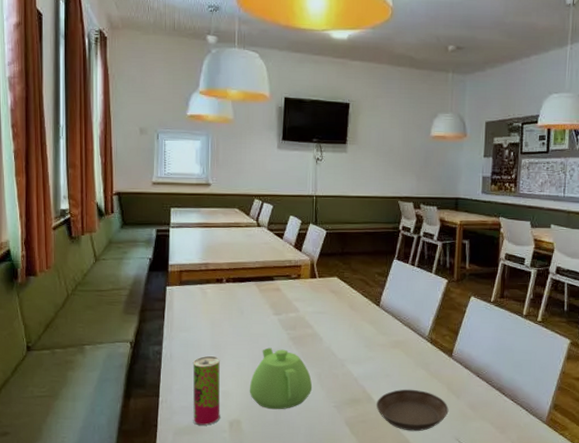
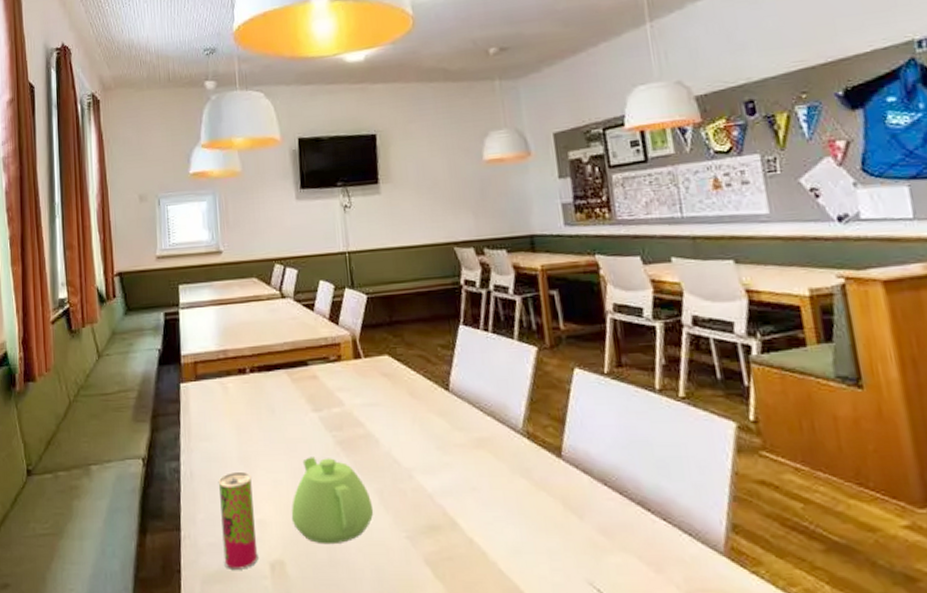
saucer: present [376,389,449,432] -> none [464,508,571,573]

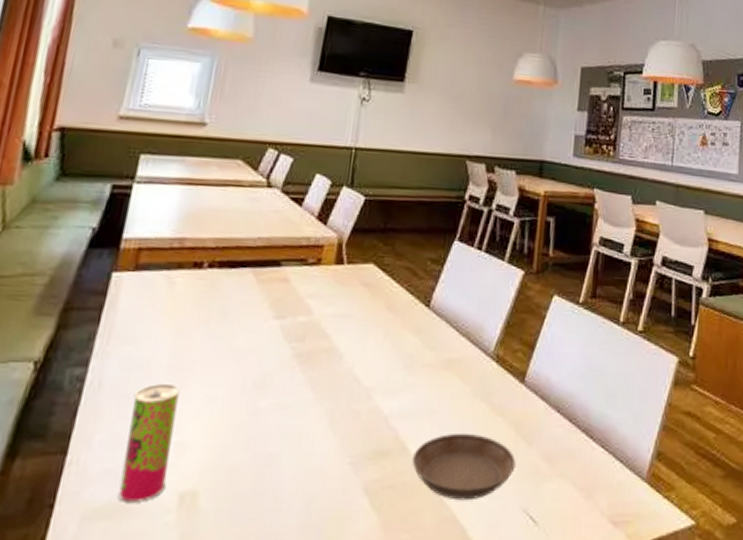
teapot: present [291,457,374,545] -> none [219,370,320,472]
saucer: none [464,508,571,573] -> present [412,432,516,501]

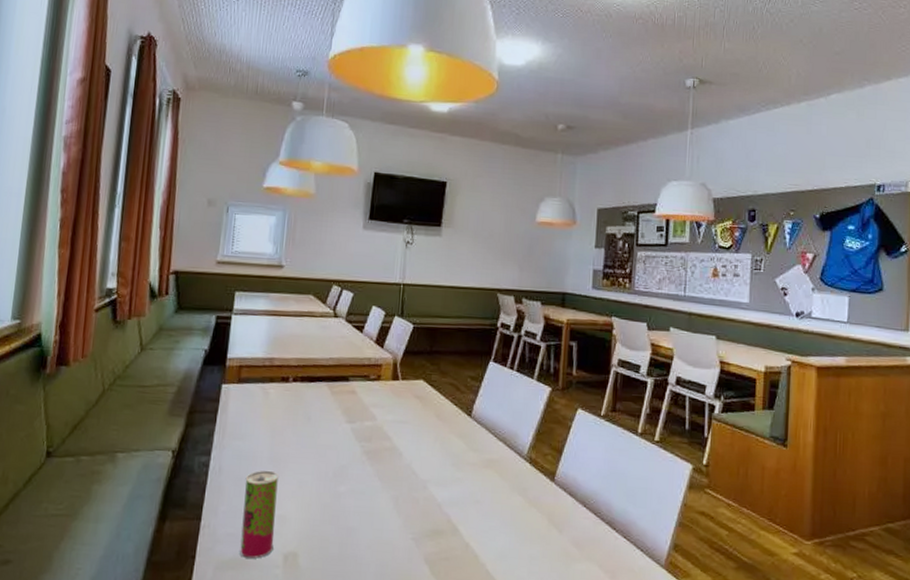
saucer: present [412,432,516,501] -> none [463,519,549,574]

